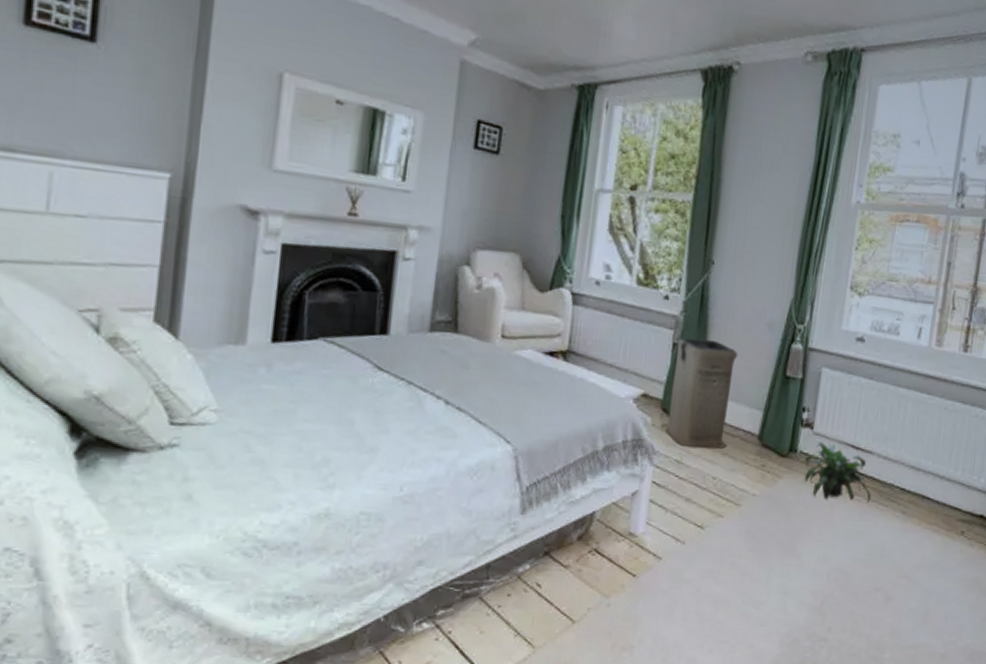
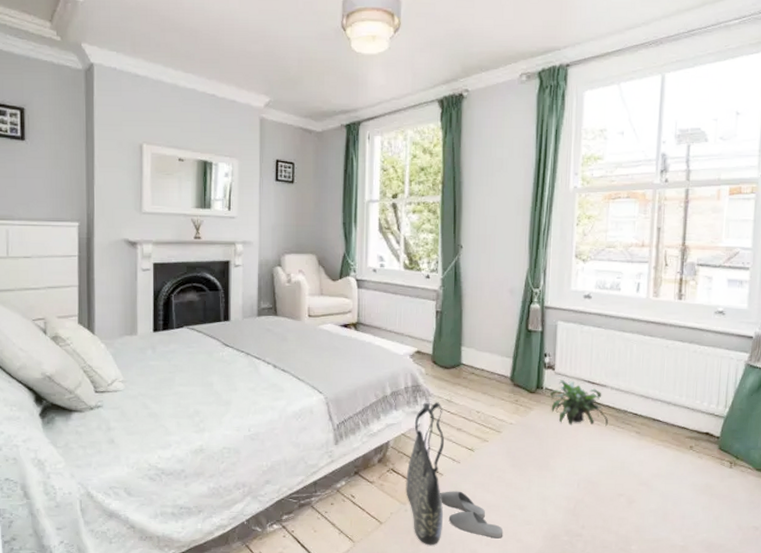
tote bag: none [611,462,669,653] -> present [406,402,445,546]
slippers: none [655,580,732,644] -> present [440,491,504,539]
laundry basket: present [661,338,739,449] -> none [433,307,488,390]

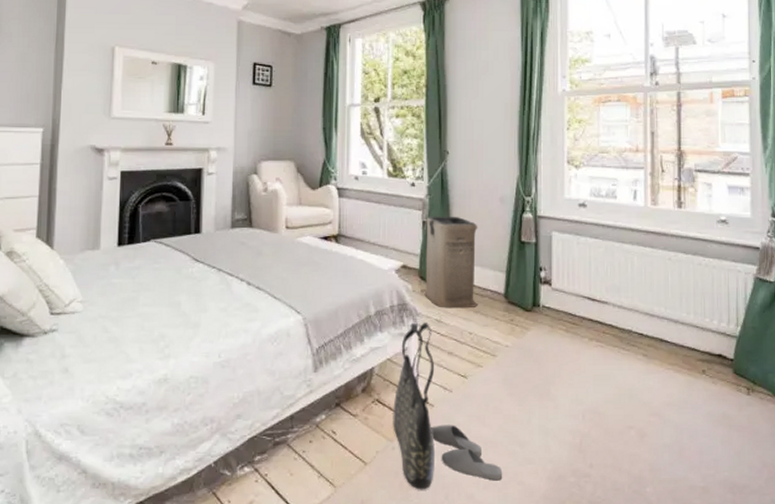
laundry basket: none [433,307,488,390] -> present [420,217,478,309]
potted plant: present [549,380,609,427] -> none [547,296,613,349]

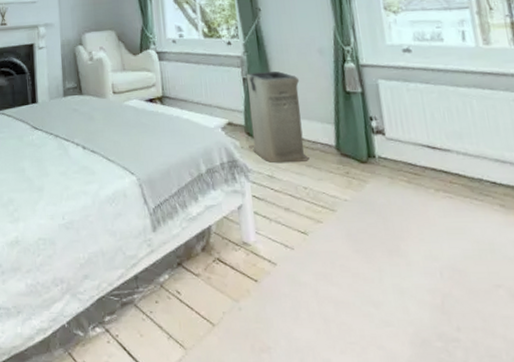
tote bag: present [393,322,435,490] -> none [234,179,286,354]
slippers: present [431,425,503,481] -> none [276,284,360,345]

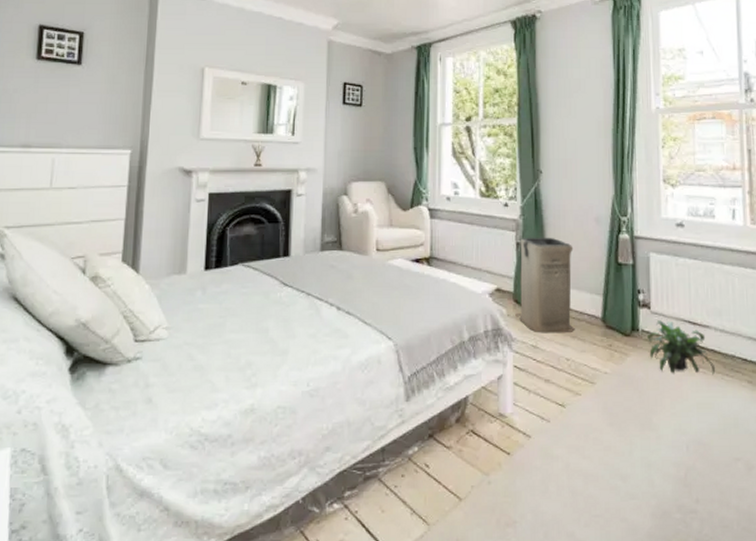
potted plant: none [384,146,463,200] -> present [646,320,716,375]

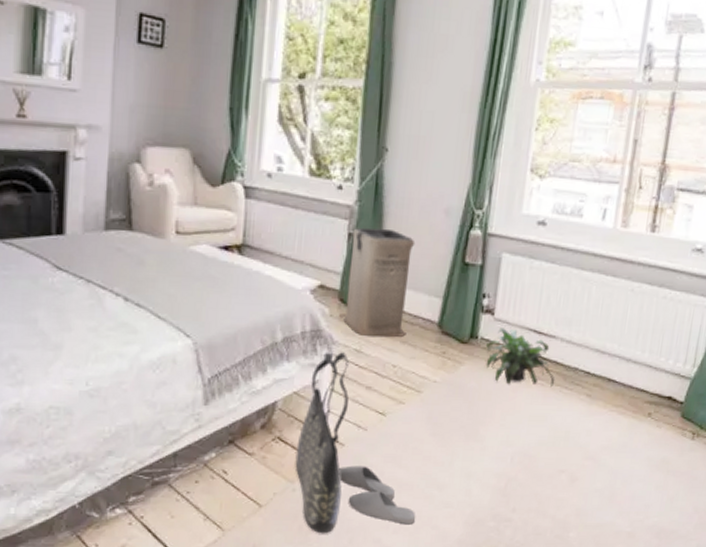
tote bag: none [488,348,533,528] -> present [295,352,349,534]
slippers: none [528,457,605,518] -> present [339,465,416,525]

